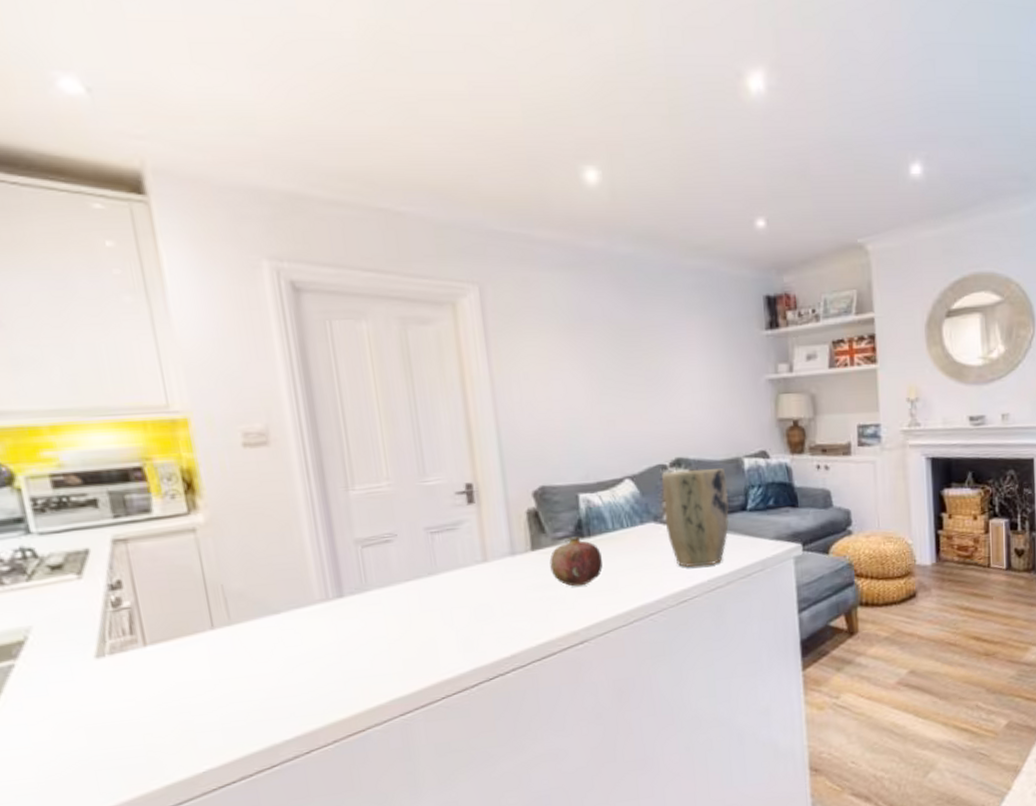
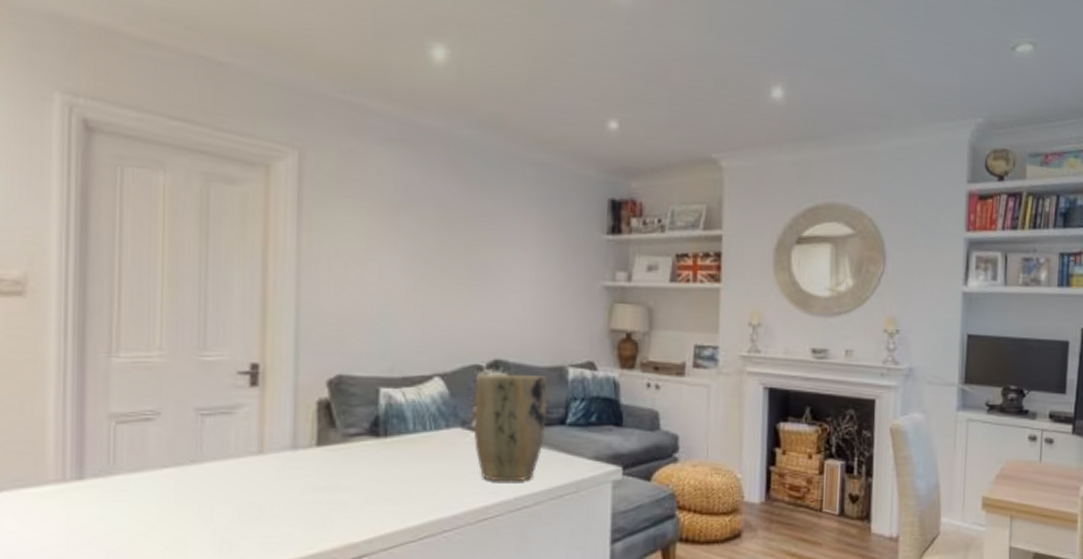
fruit: present [549,536,603,587] -> none [336,435,397,492]

